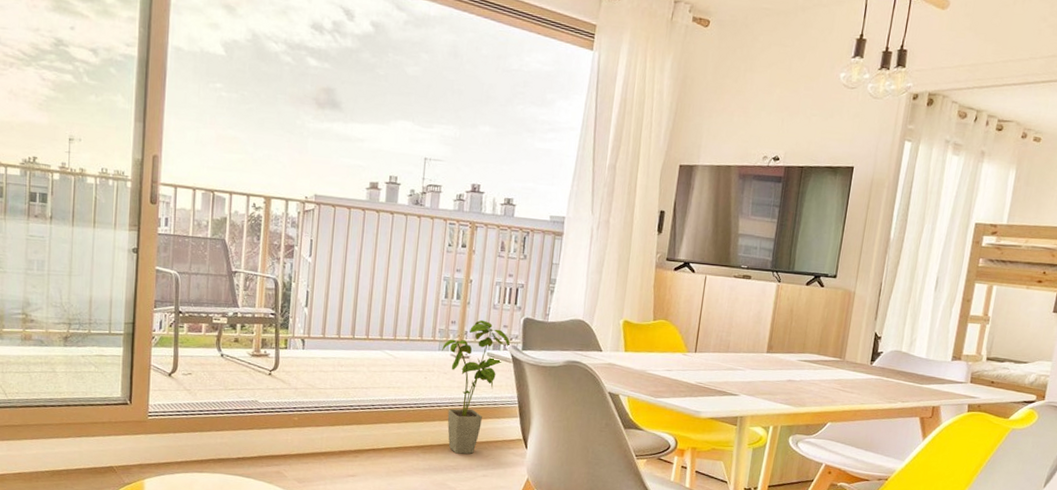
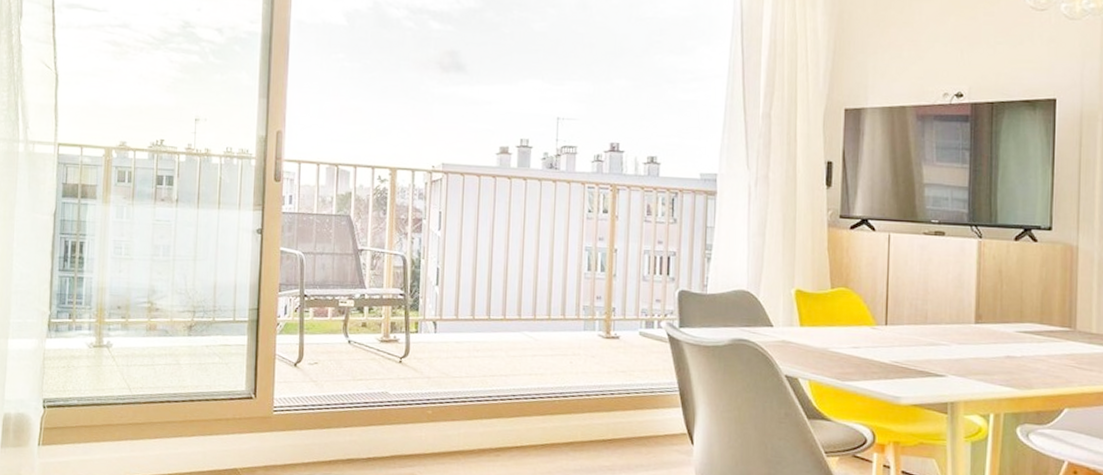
house plant: present [442,320,511,455] -> none [588,294,666,452]

